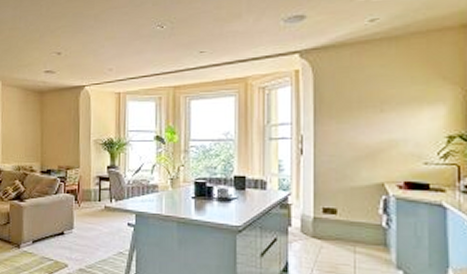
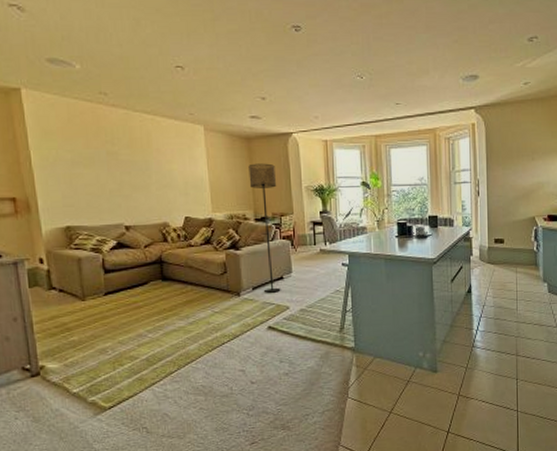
floor lamp: none [38,116,66,248] -> present [248,163,281,293]

